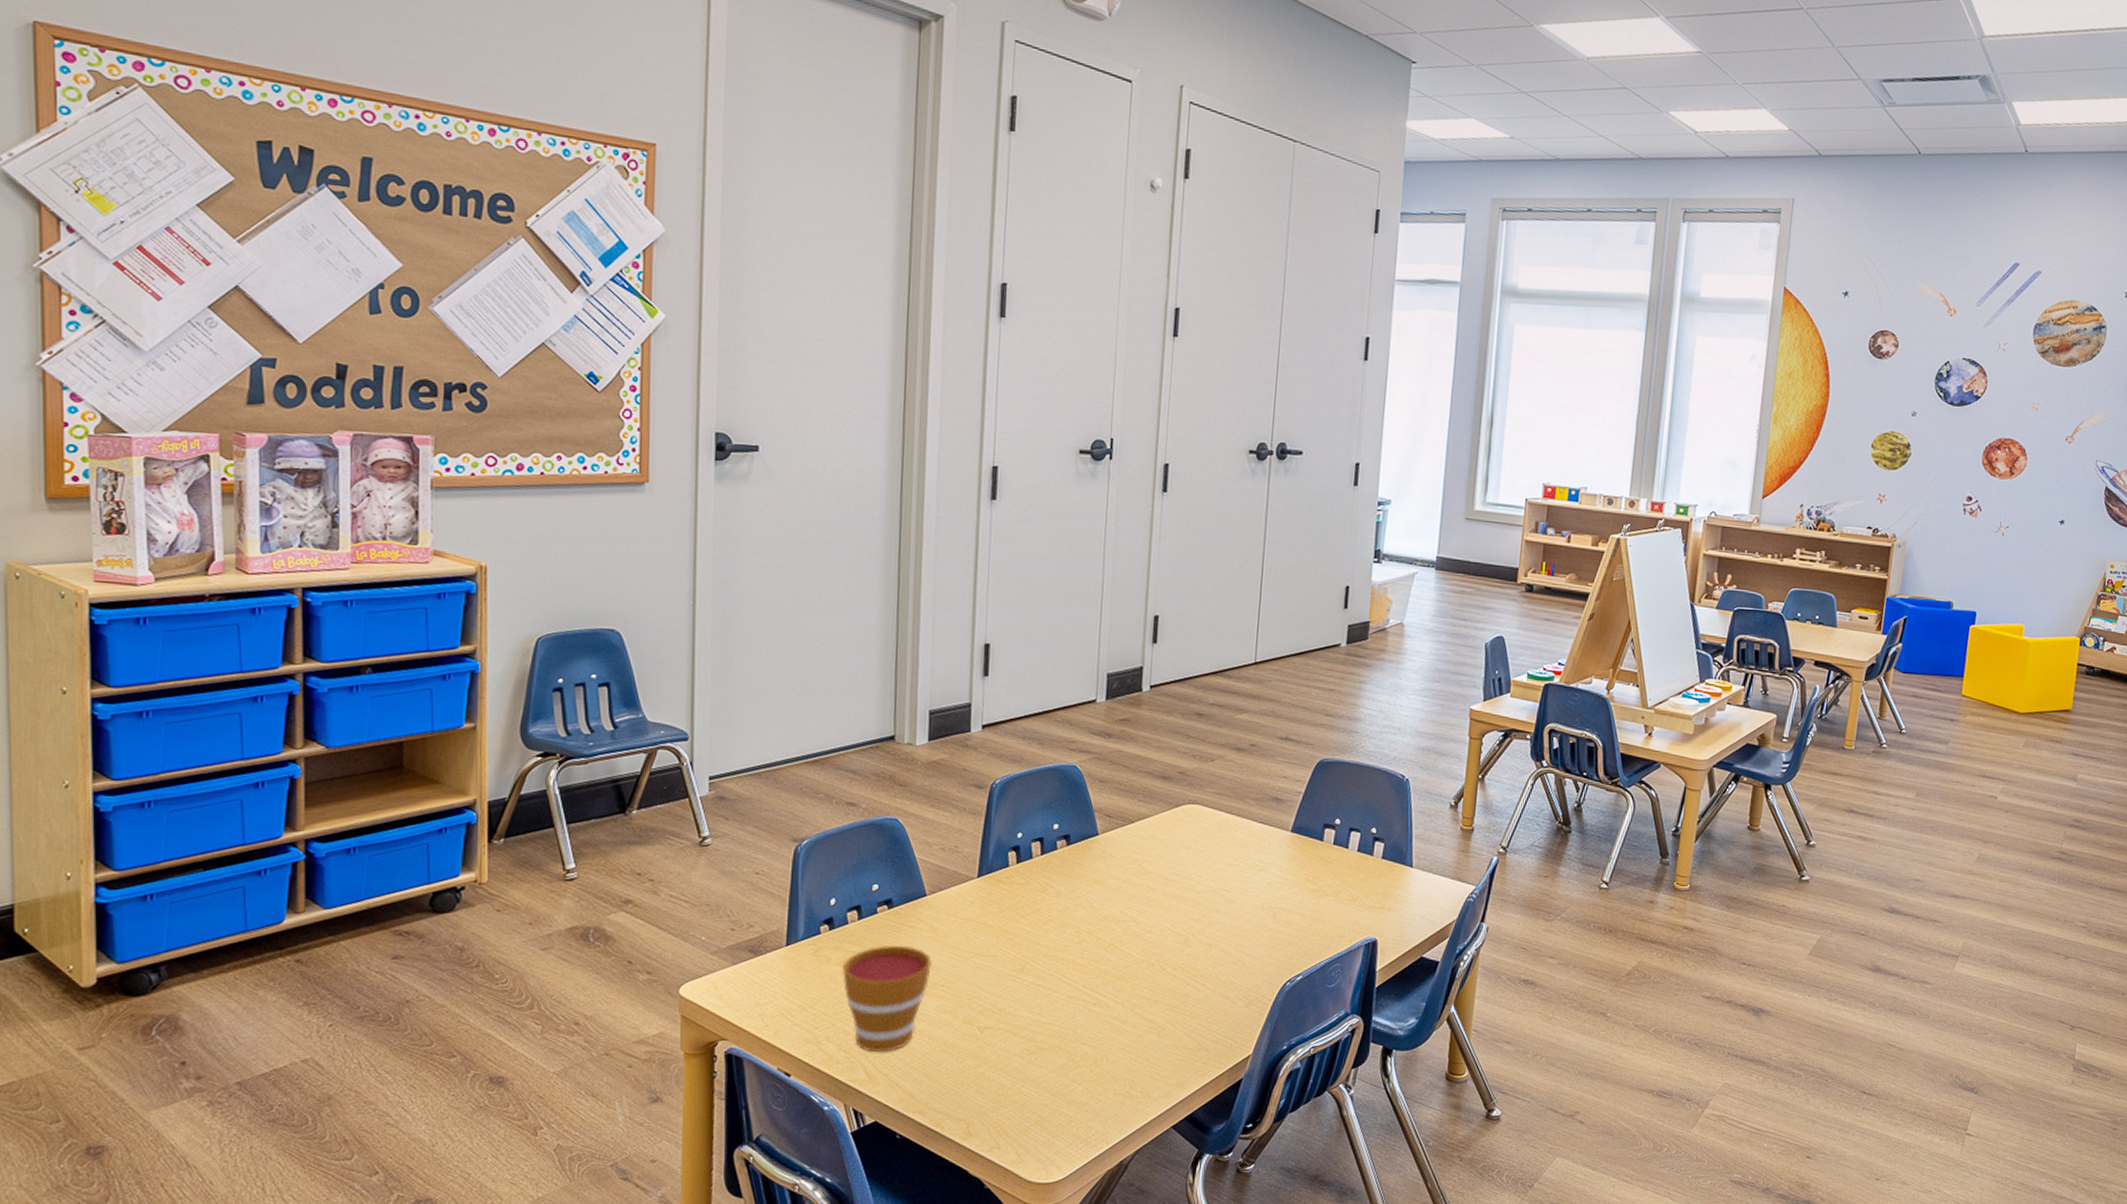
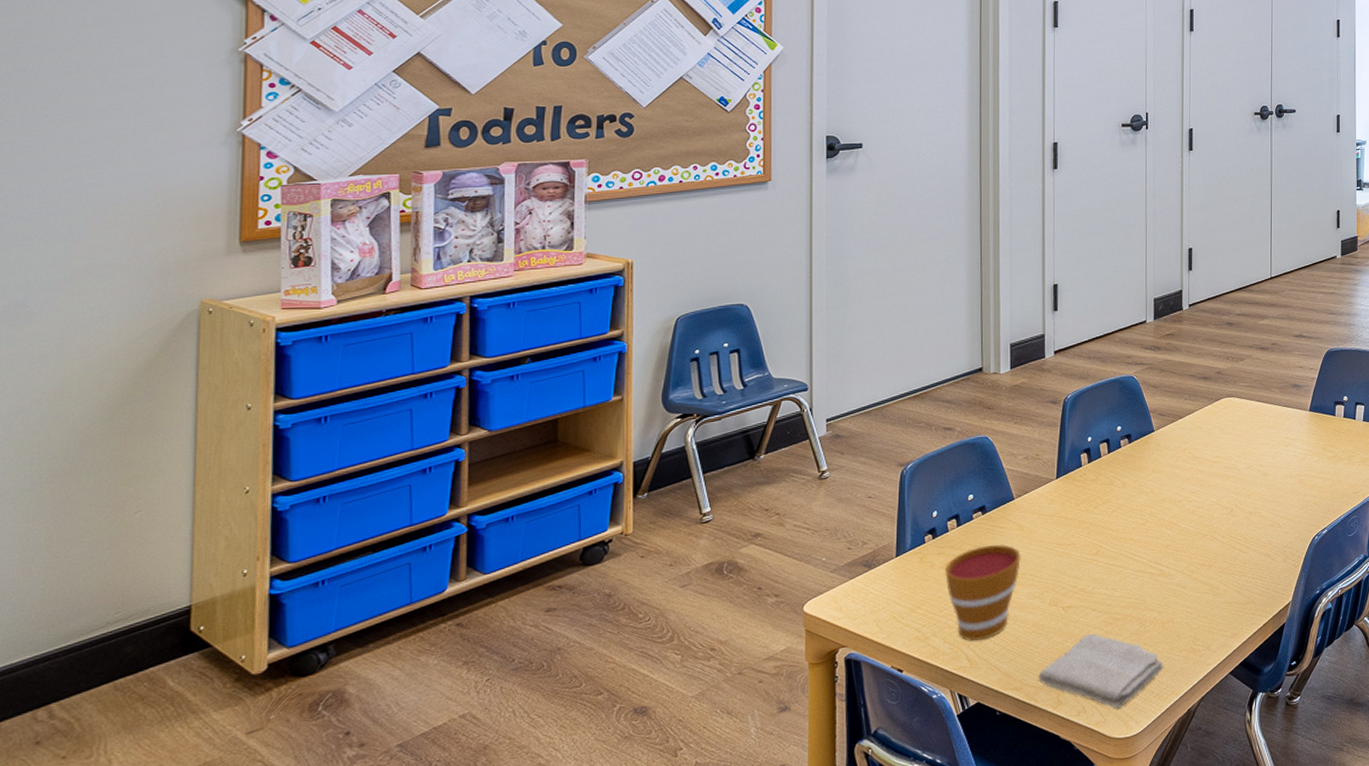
washcloth: none [946,1062,1094,1150] -> present [1038,634,1164,709]

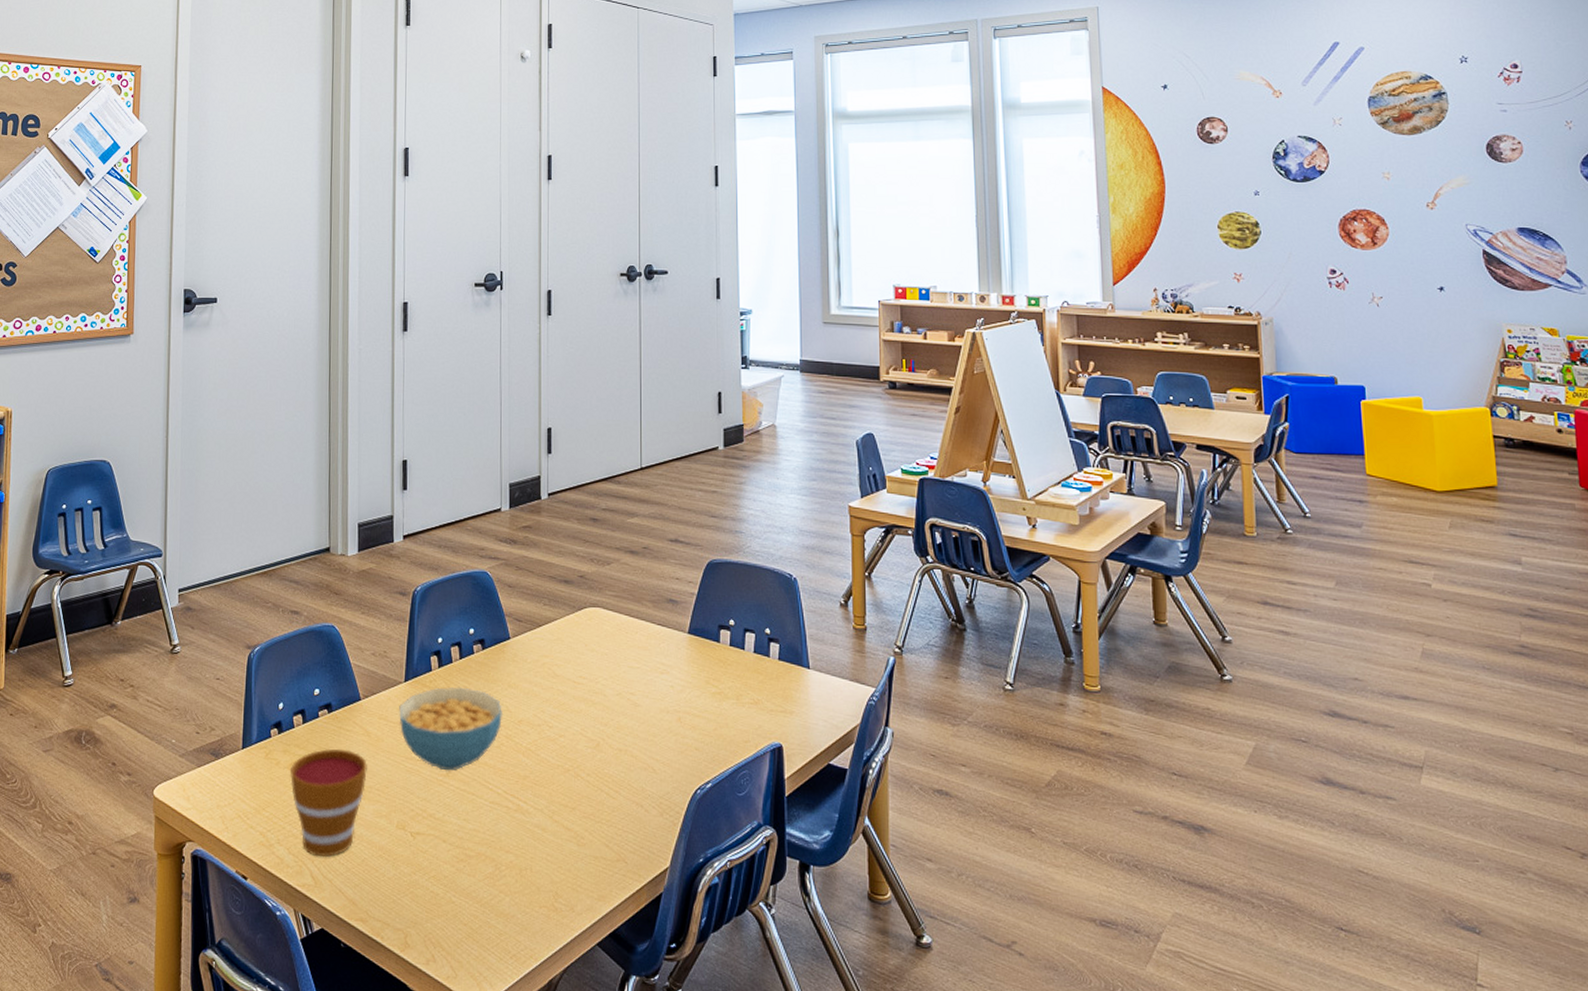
washcloth: present [1038,634,1164,709] -> none [385,869,521,965]
cereal bowl: none [1051,477,1148,550] -> present [399,687,504,771]

